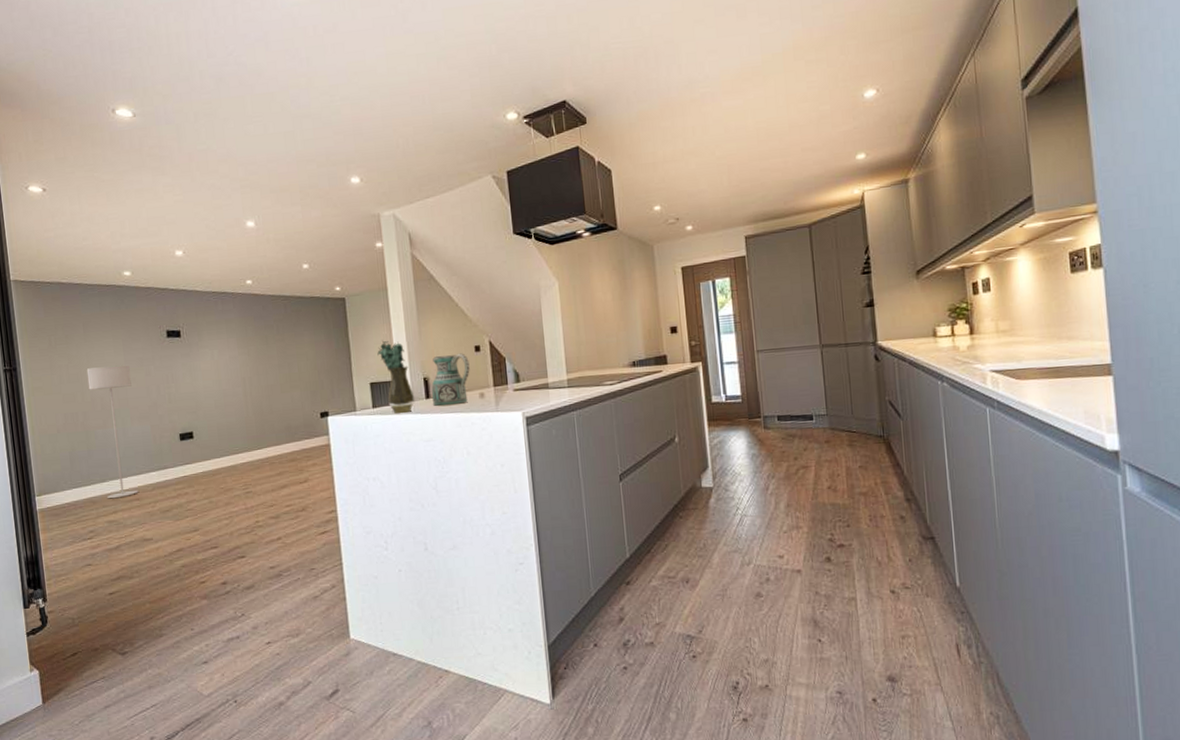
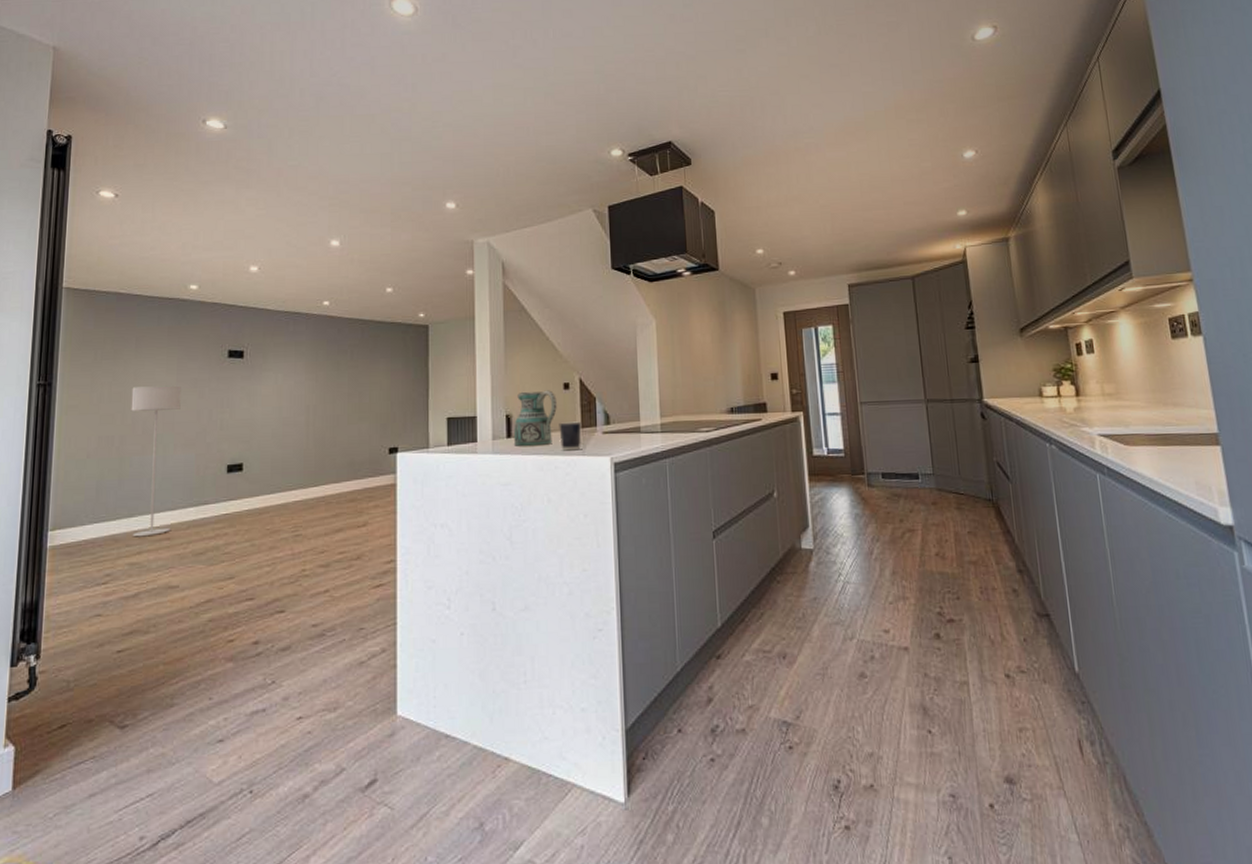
vase: present [377,340,414,414] -> none [458,372,494,454]
mug: none [472,380,495,408] -> present [559,421,582,451]

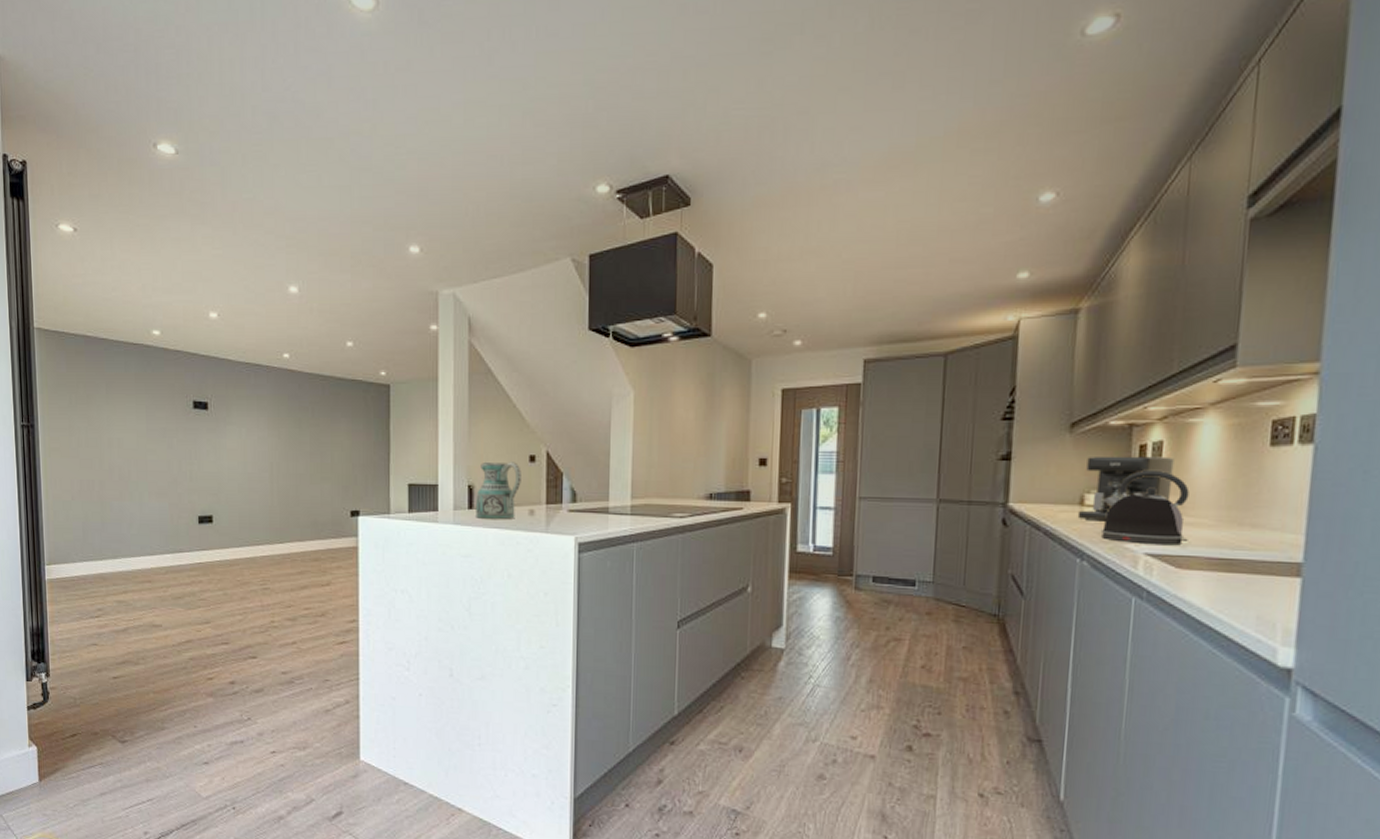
floor lamp: present [131,385,181,537] -> none [106,433,152,578]
mug: present [559,421,582,451] -> none [522,497,547,527]
coffee maker: none [1038,352,1108,410] -> present [1077,456,1175,521]
kettle: none [1057,363,1129,427] -> present [1100,469,1190,546]

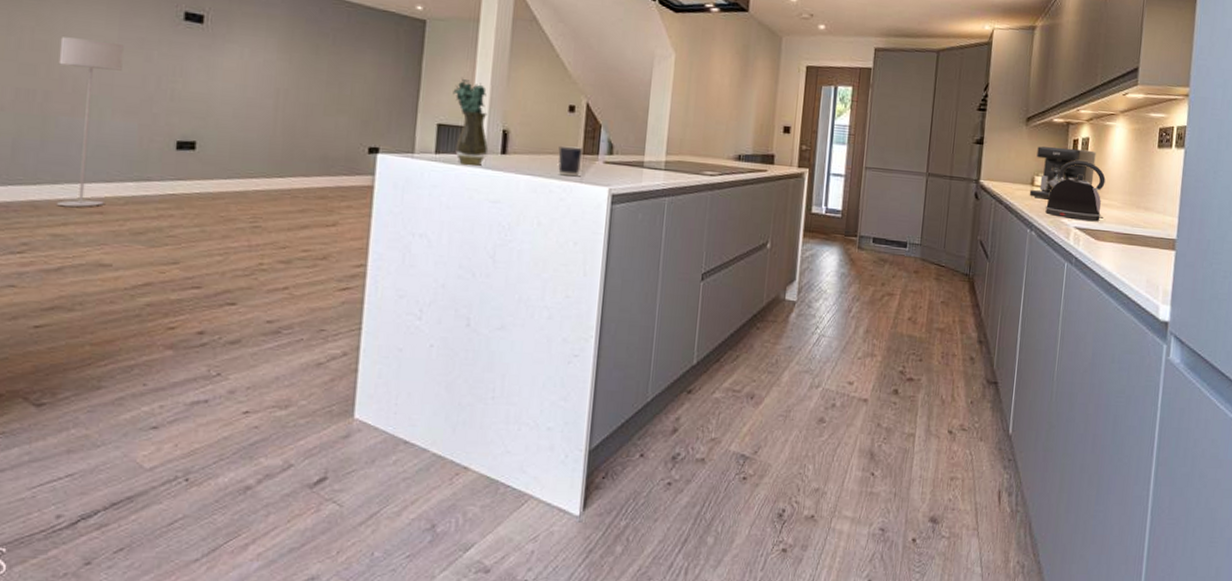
floor lamp: none [106,433,152,578] -> present [56,37,124,208]
vase: none [420,437,455,523] -> present [453,78,488,166]
ceramic pitcher: present [476,461,521,520] -> none [508,107,560,167]
mug: none [522,497,547,527] -> present [558,145,584,177]

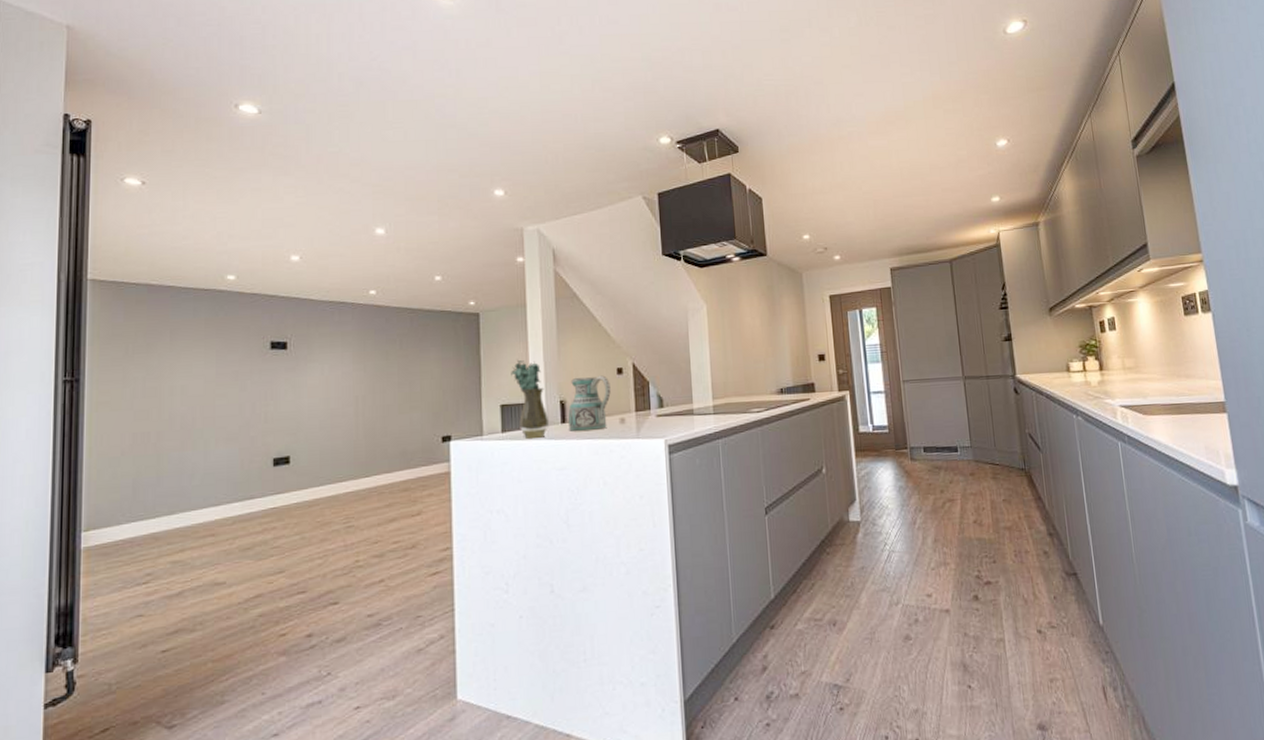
floor lamp: present [56,37,124,208] -> none [167,379,221,535]
ceramic pitcher: none [508,107,560,167] -> present [568,375,611,432]
mug: present [558,145,584,177] -> none [613,405,636,435]
coffee maker: present [1029,146,1096,200] -> none [1065,329,1129,383]
kettle: present [1045,160,1106,222] -> none [1083,339,1147,399]

